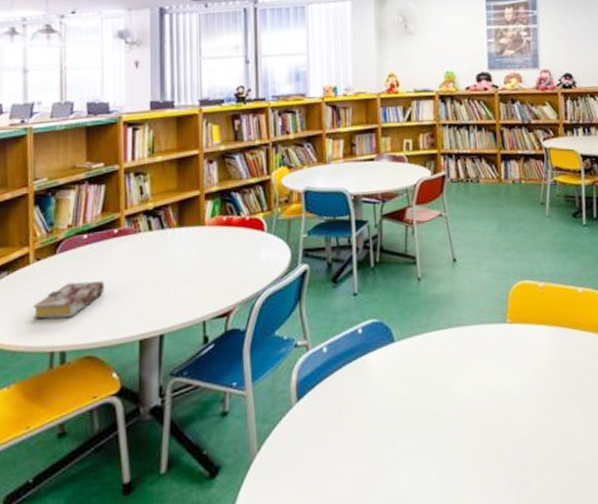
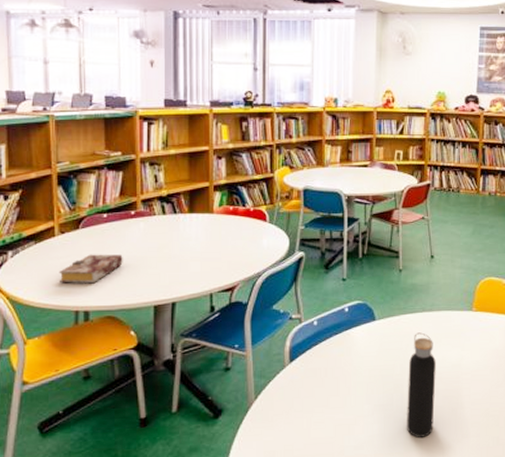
water bottle: none [437,353,474,490] -> present [407,332,436,438]

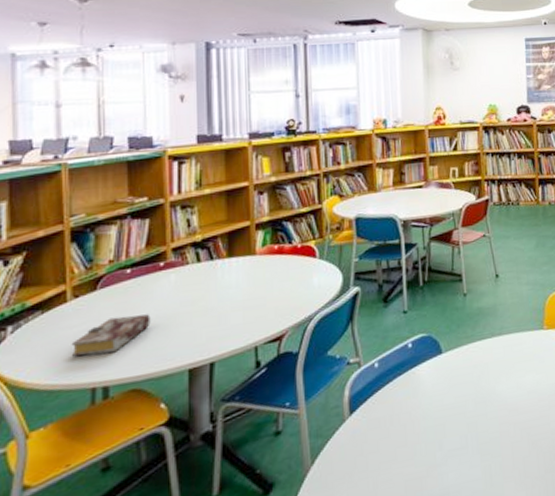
water bottle: present [407,332,436,438] -> none [481,360,514,481]

